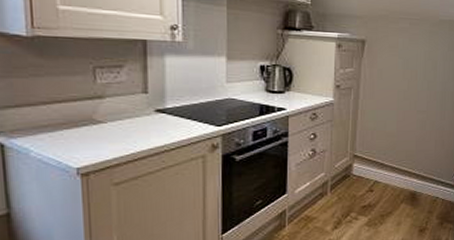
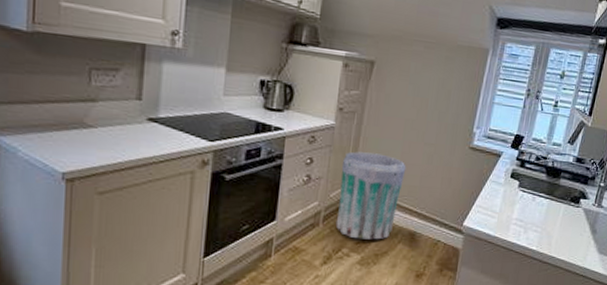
trash can: none [342,124,402,203] -> present [335,151,406,240]

